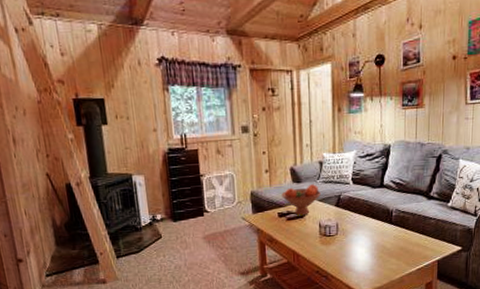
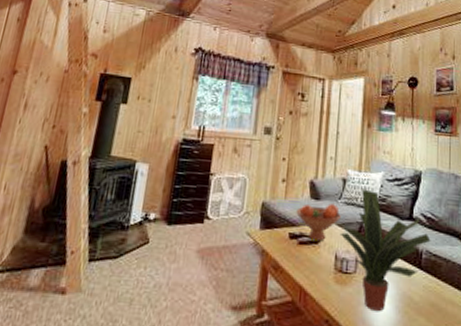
potted plant: none [321,167,400,259] -> present [340,189,431,311]

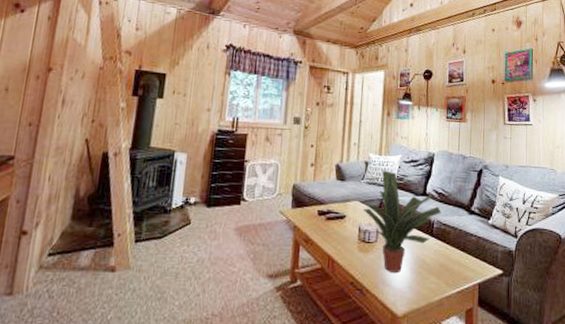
fruit bowl: present [296,204,341,241] -> none [324,184,364,217]

